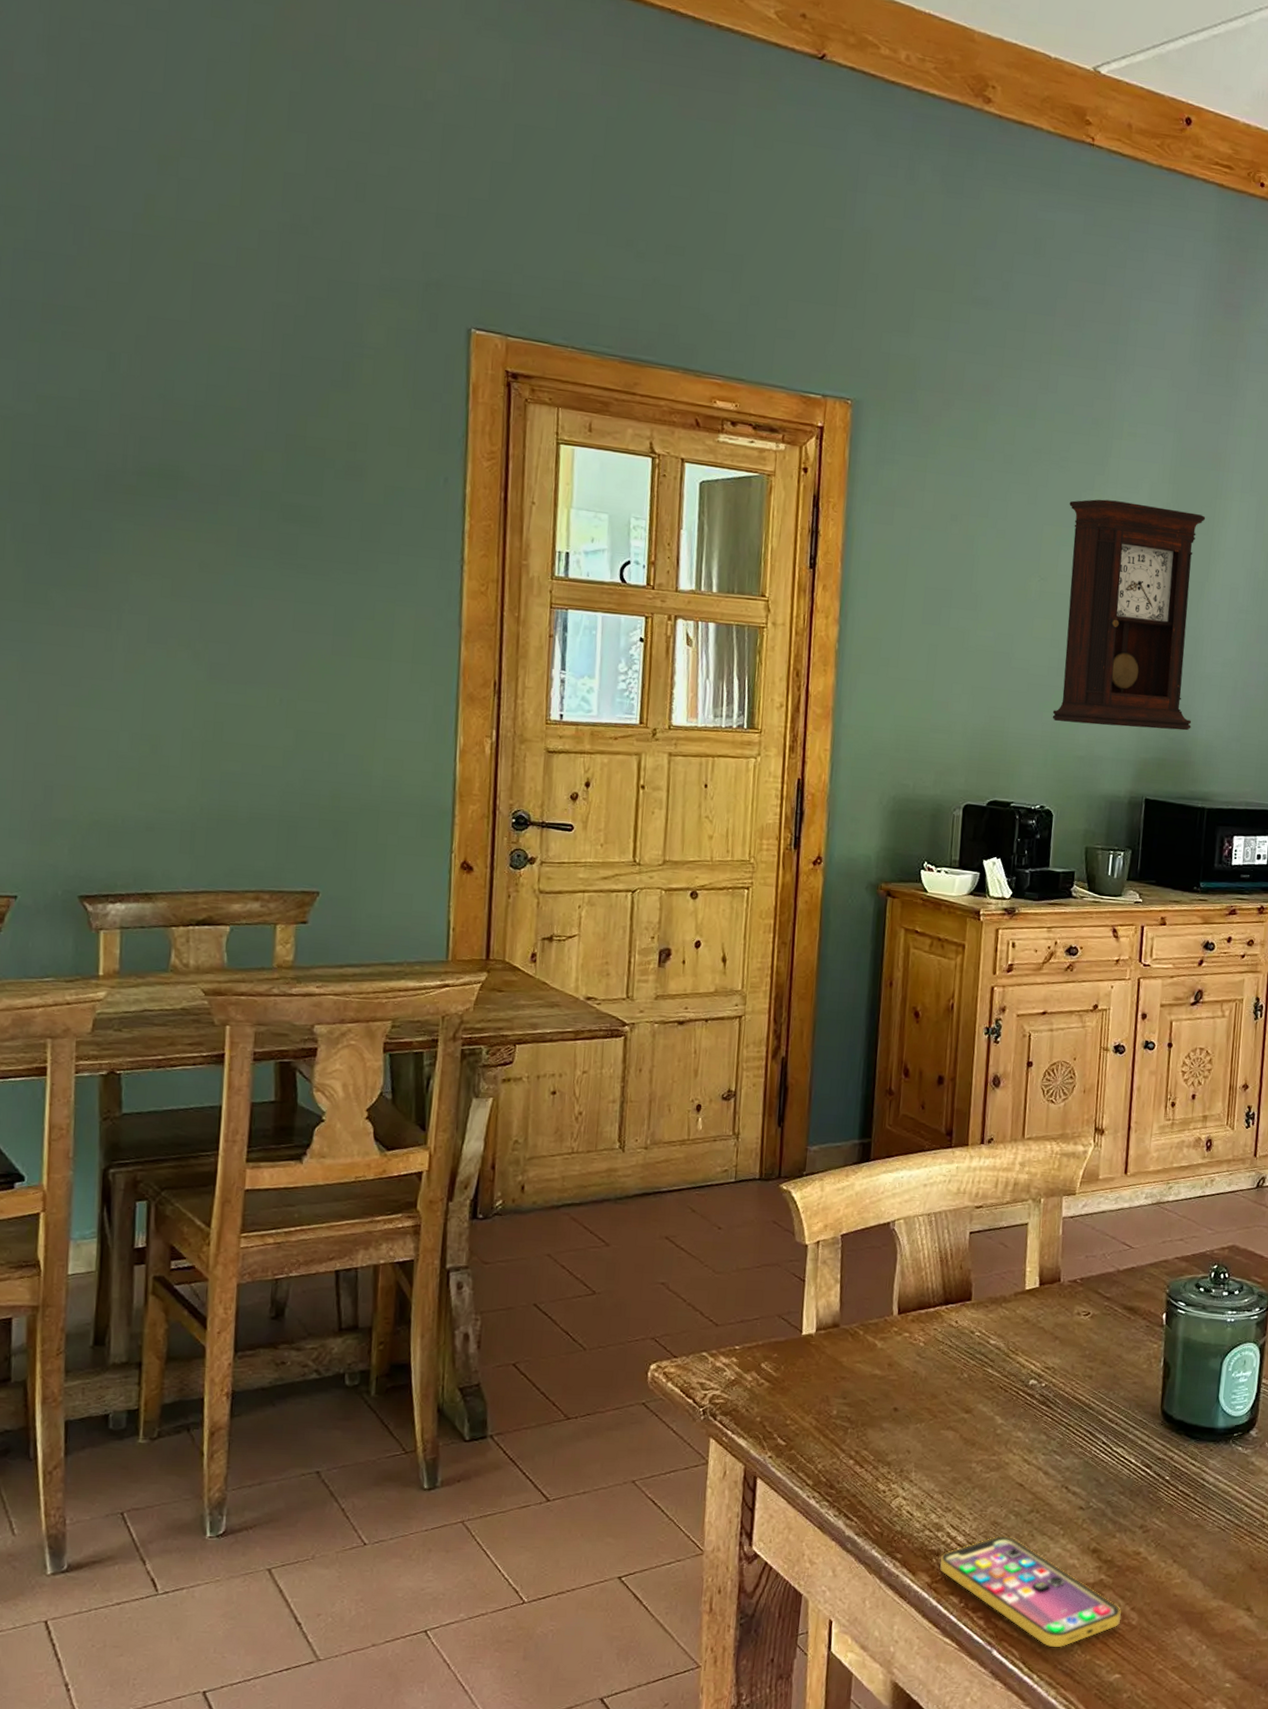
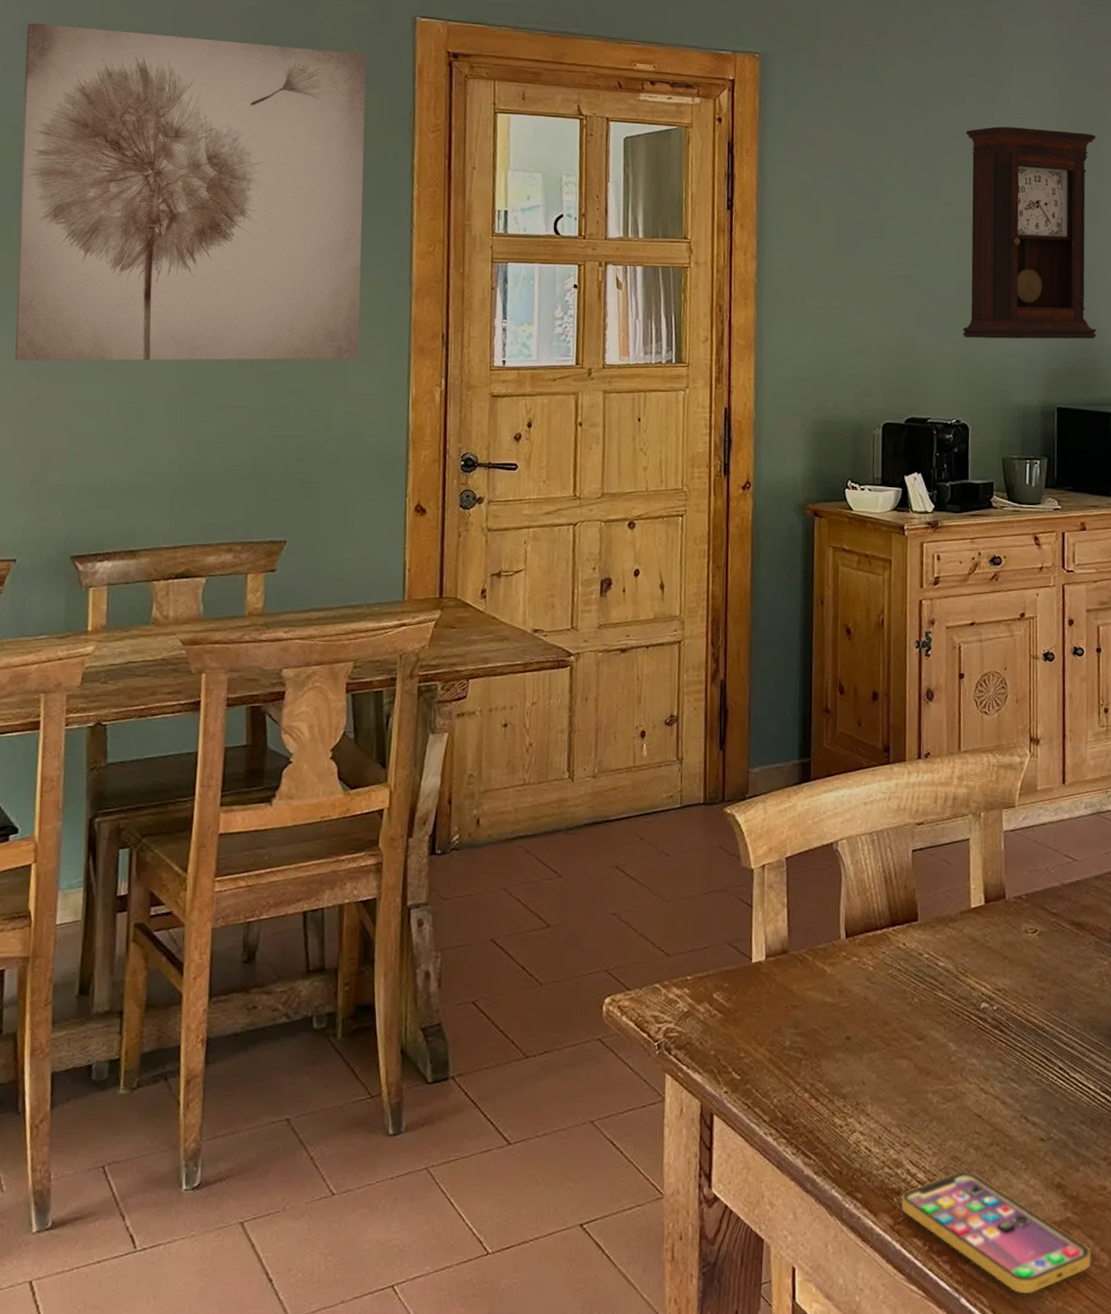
wall art: none [11,298,414,704] -> present [15,22,367,361]

